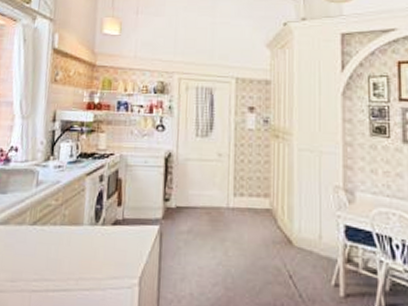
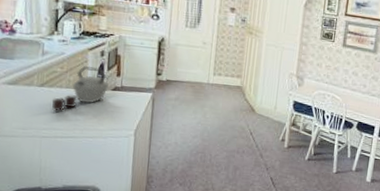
kettle: none [44,195,108,256] -> present [52,66,109,111]

